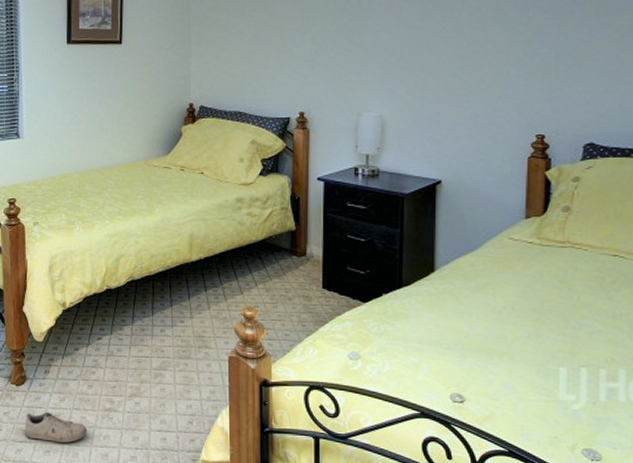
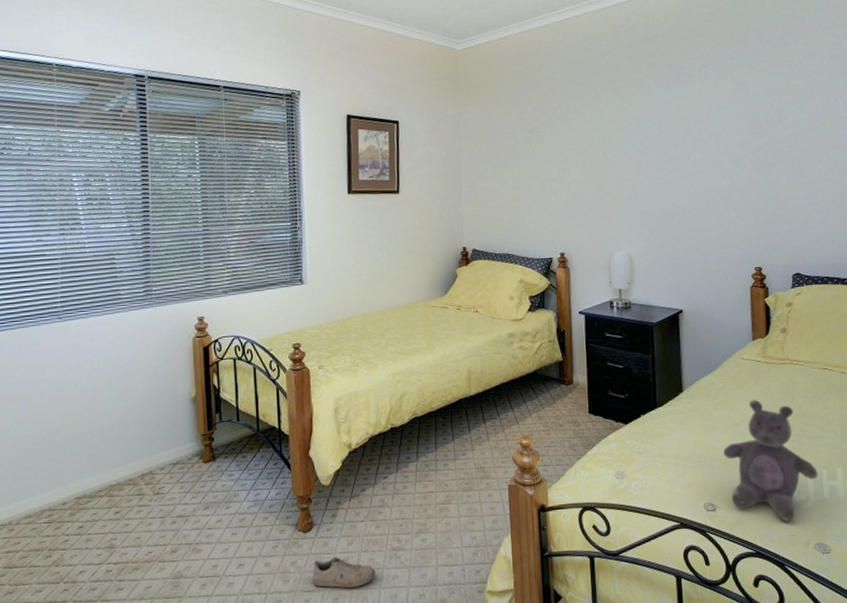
stuffed animal: none [479,285,594,424] -> present [723,399,818,523]

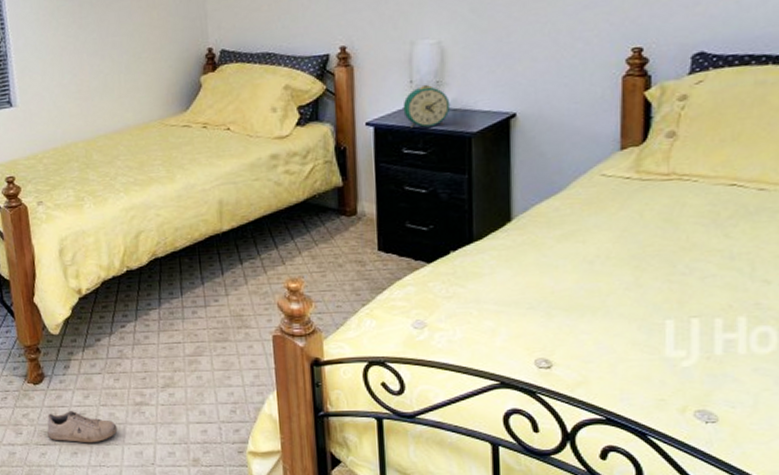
alarm clock: none [605,285,638,318] -> present [403,84,451,128]
stuffed animal: present [723,399,818,523] -> none [567,228,708,385]

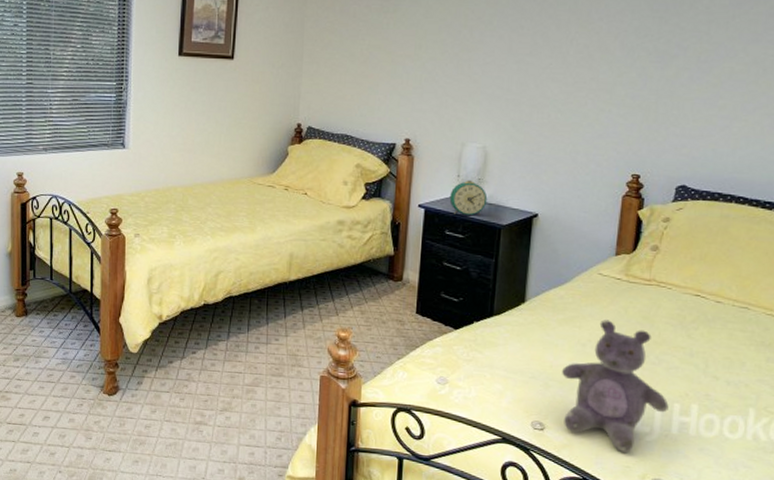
shoe: present [47,410,118,444] -> none [114,422,177,454]
stuffed animal: none [567,228,708,385] -> present [562,319,669,454]

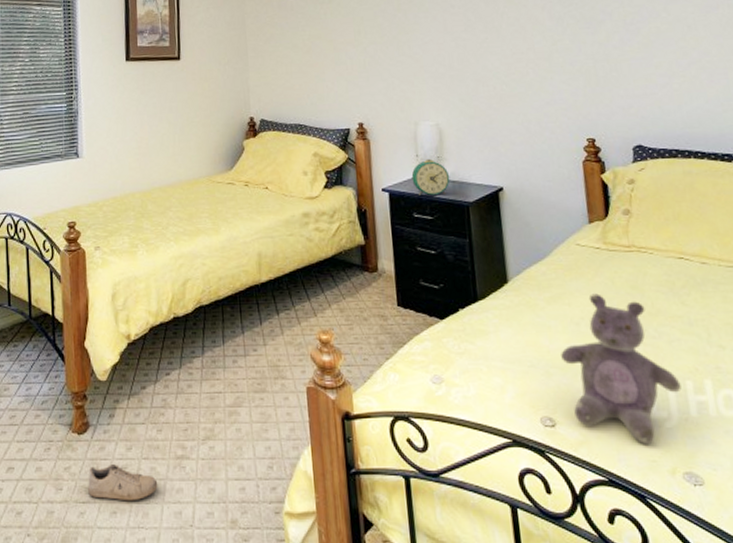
shoe: none [114,422,177,454] -> present [88,463,158,502]

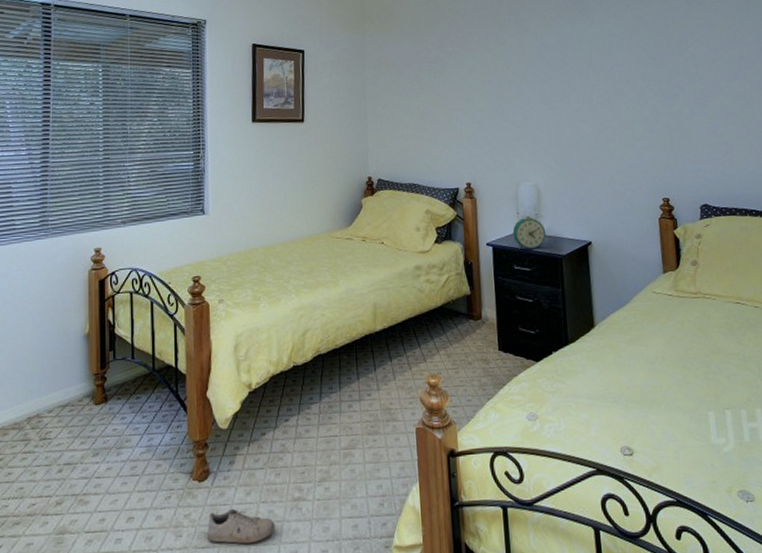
stuffed animal: present [561,293,682,445] -> none [638,335,737,468]

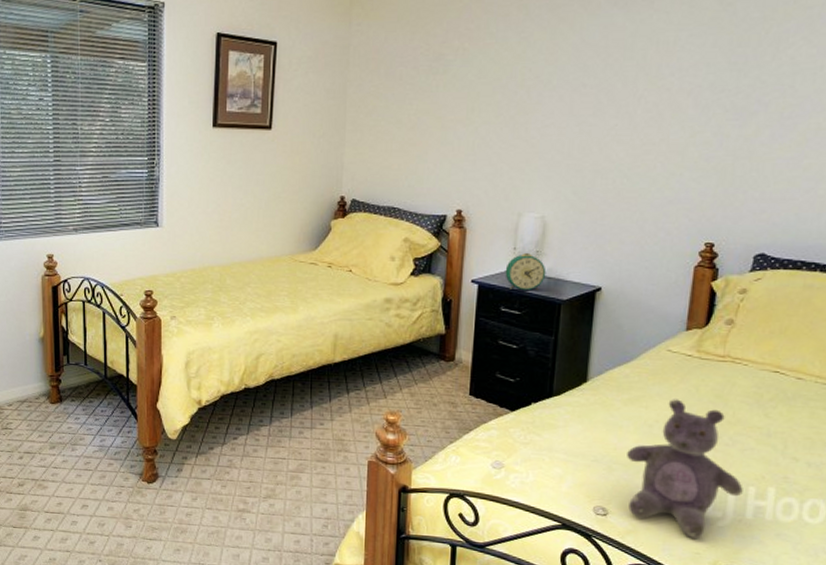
shoe: present [207,508,276,545] -> none [155,510,219,543]
stuffed animal: none [638,335,737,468] -> present [627,399,743,539]

